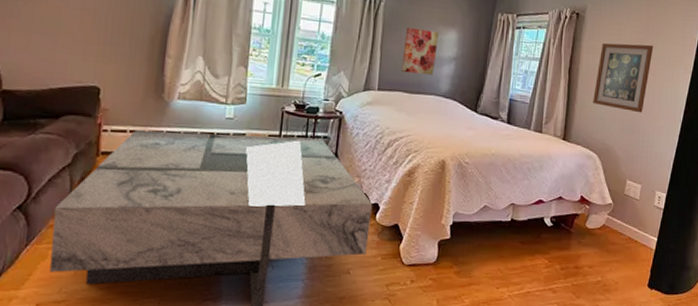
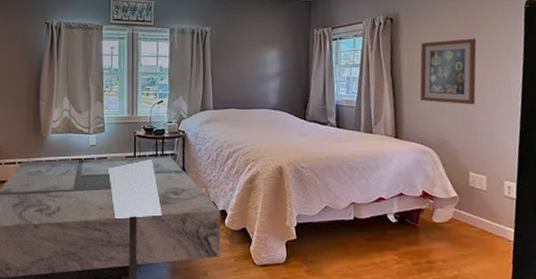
wall art: present [401,27,439,75] -> none [231,51,262,92]

